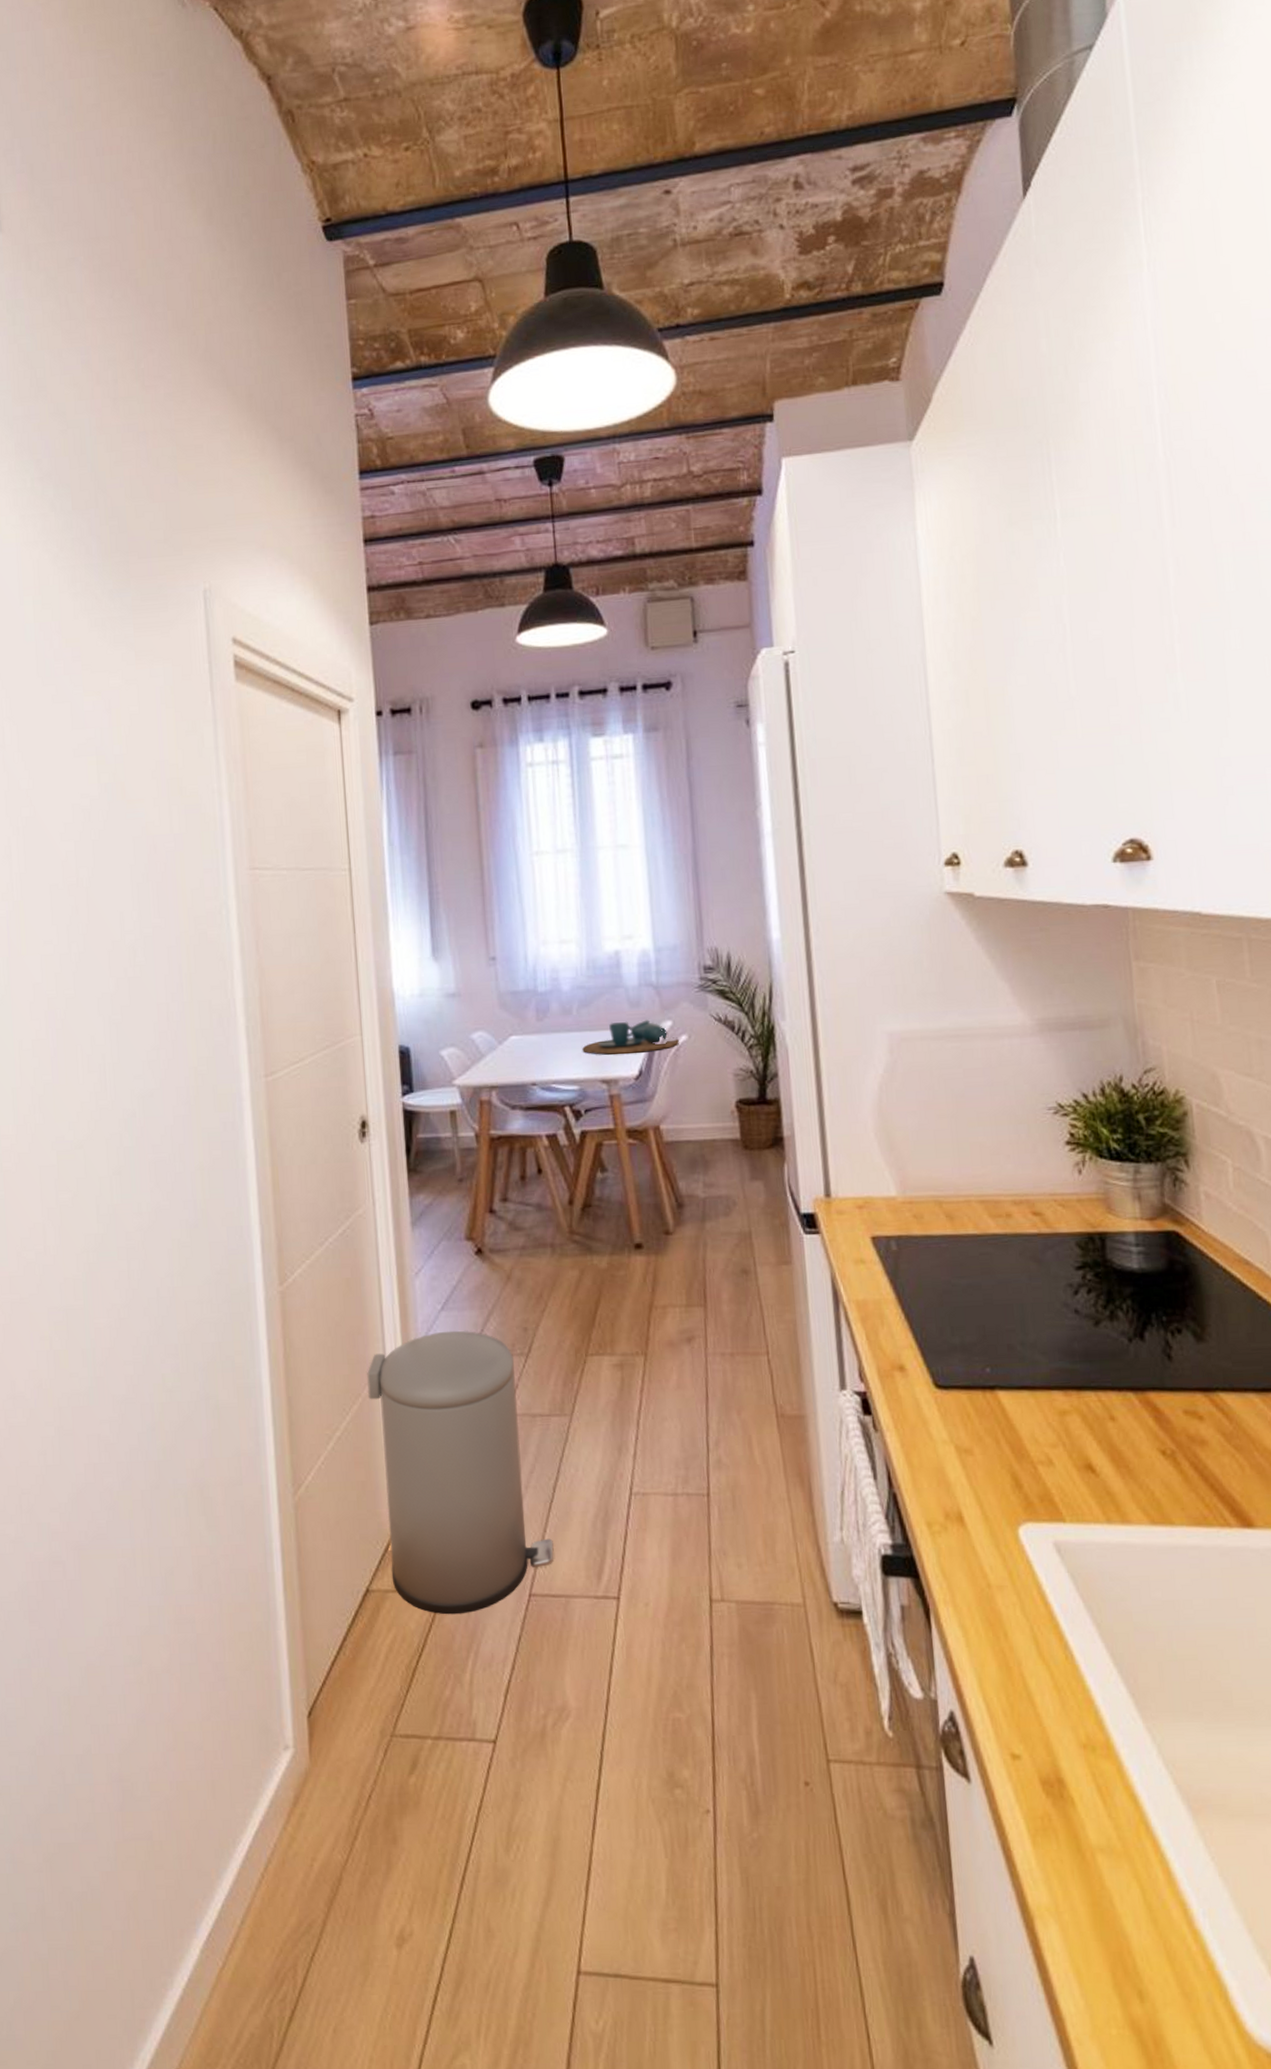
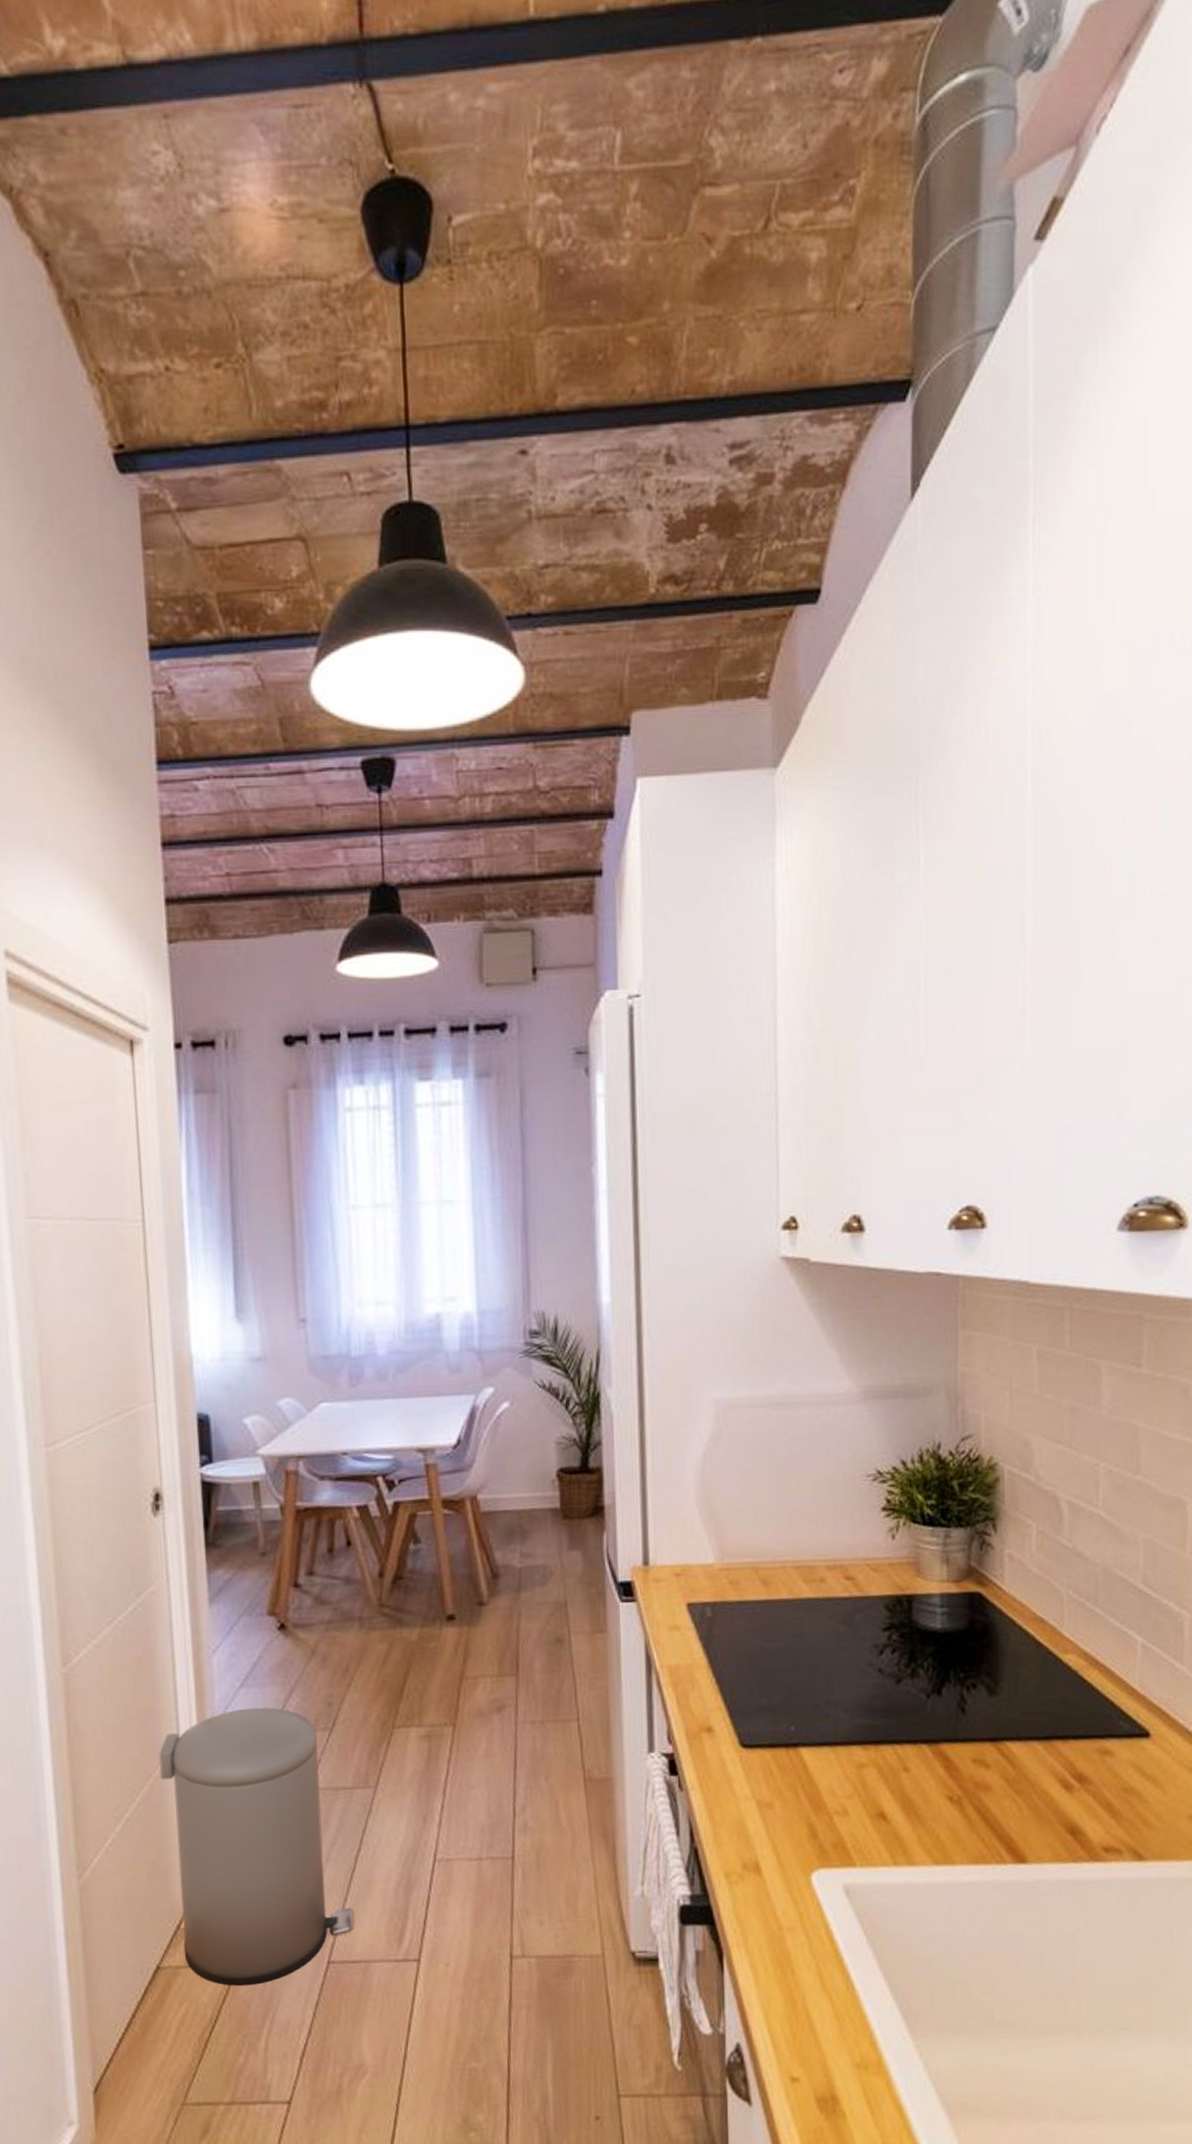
cup set: present [582,1019,679,1055] -> none [398,1386,500,1423]

